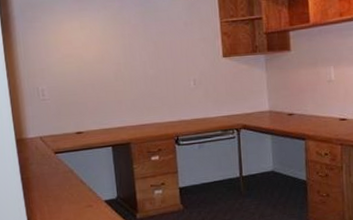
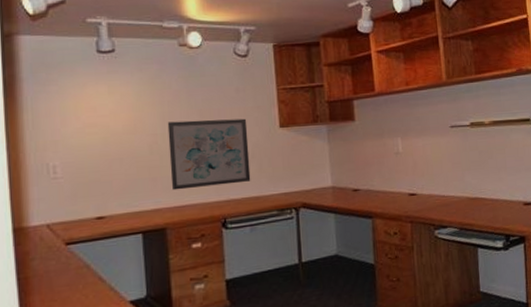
wall art: none [128,49,199,112] -> present [167,118,251,191]

